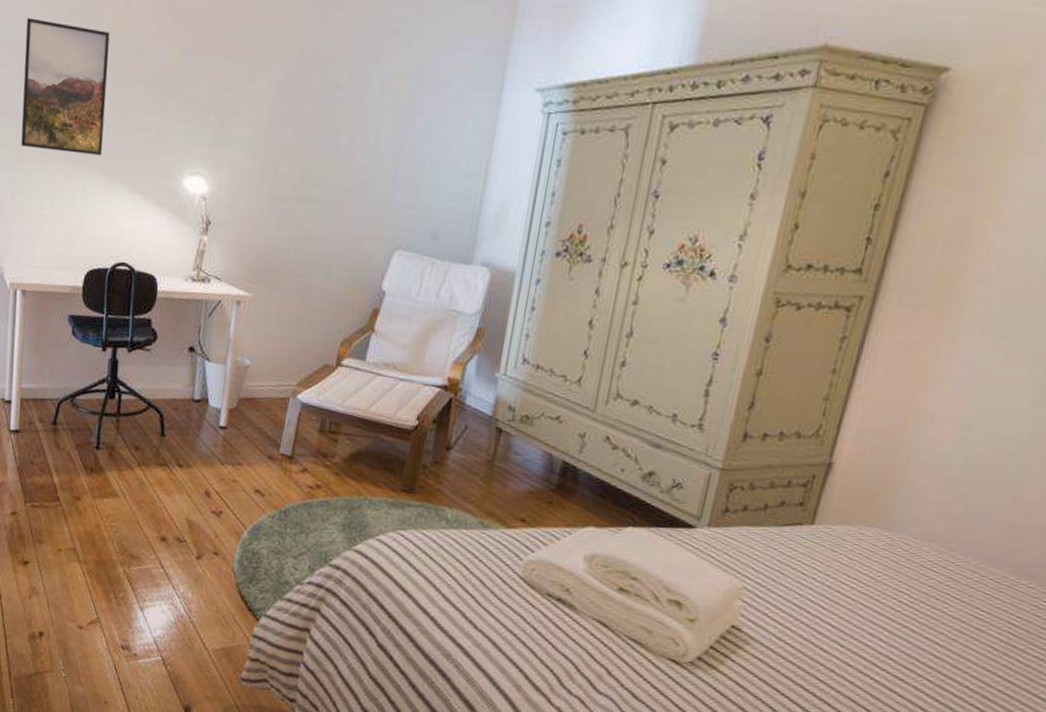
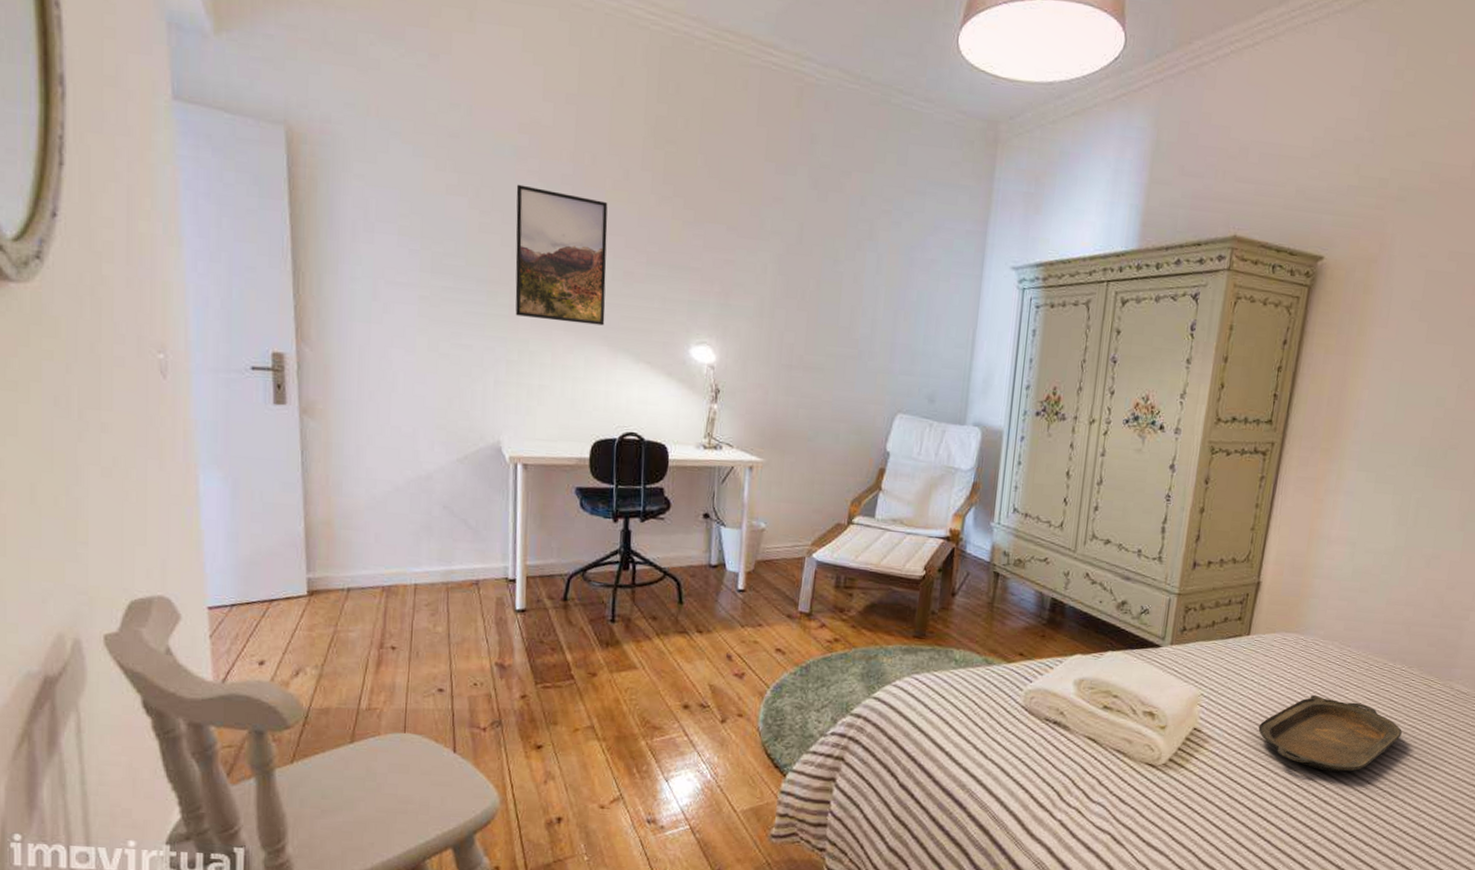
serving tray: none [817,604,1024,703] -> present [1258,694,1402,772]

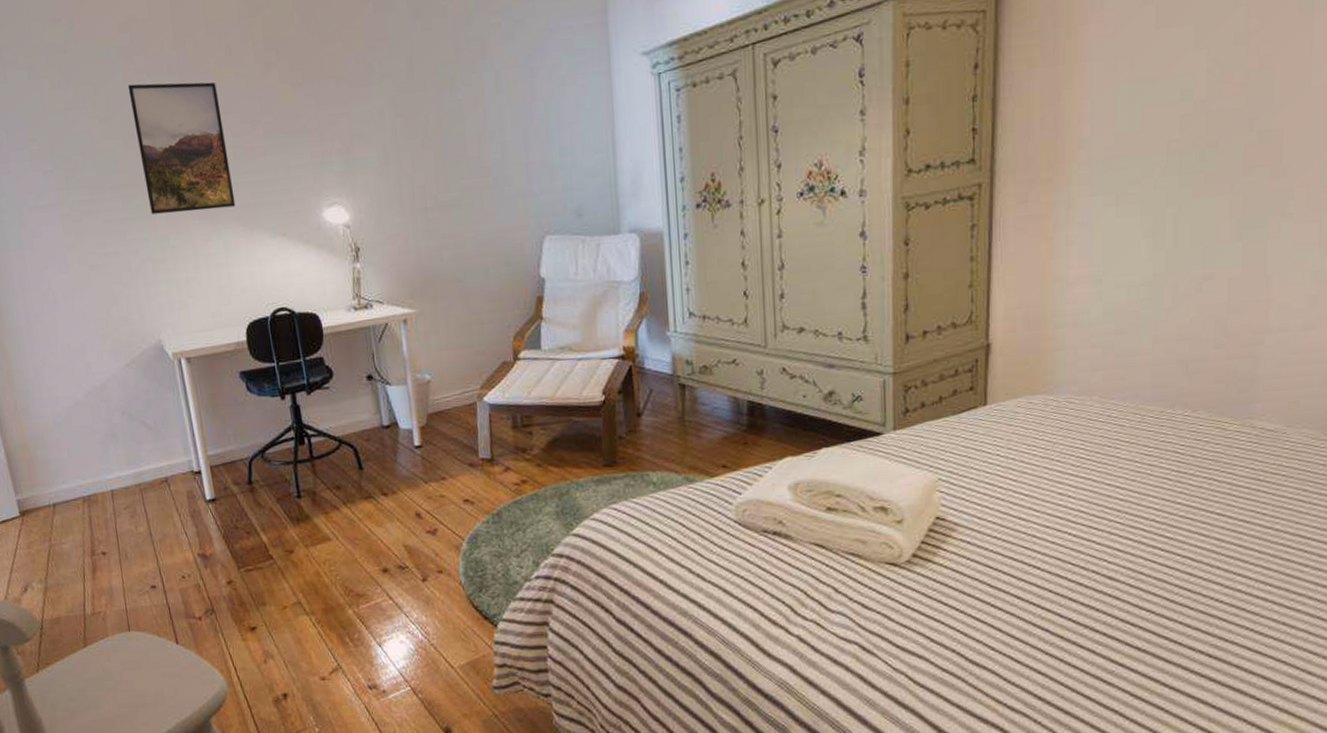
serving tray: present [1258,694,1402,772] -> none [1014,460,1196,544]

